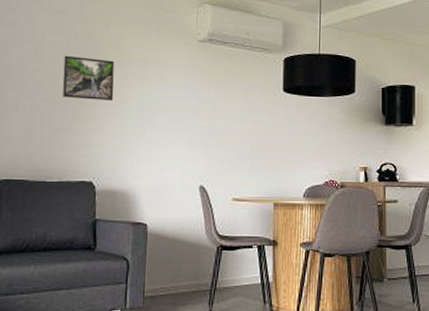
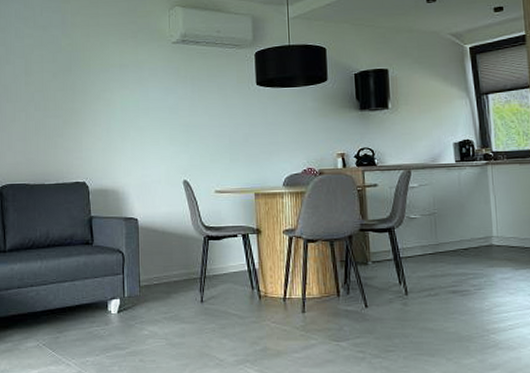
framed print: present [62,55,115,102] -> none [52,66,99,107]

